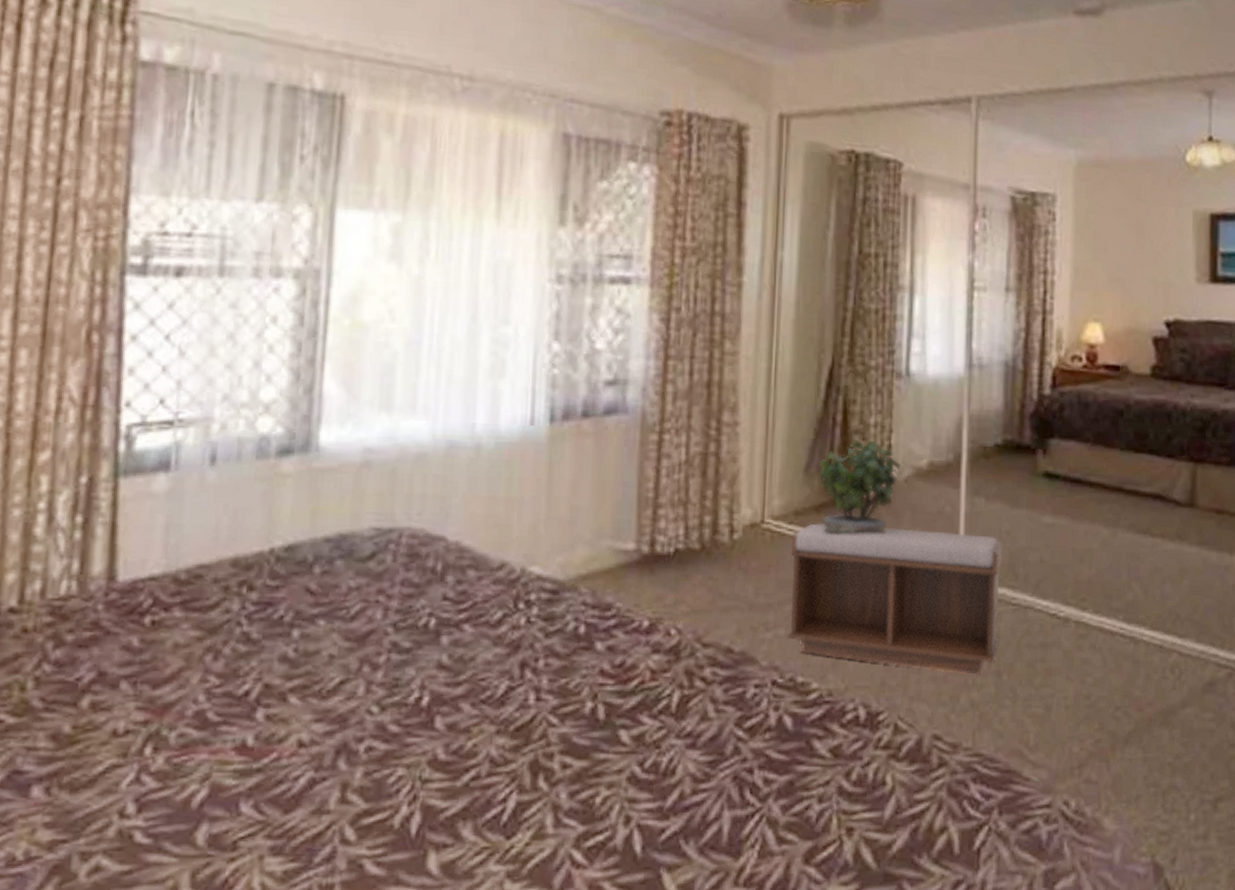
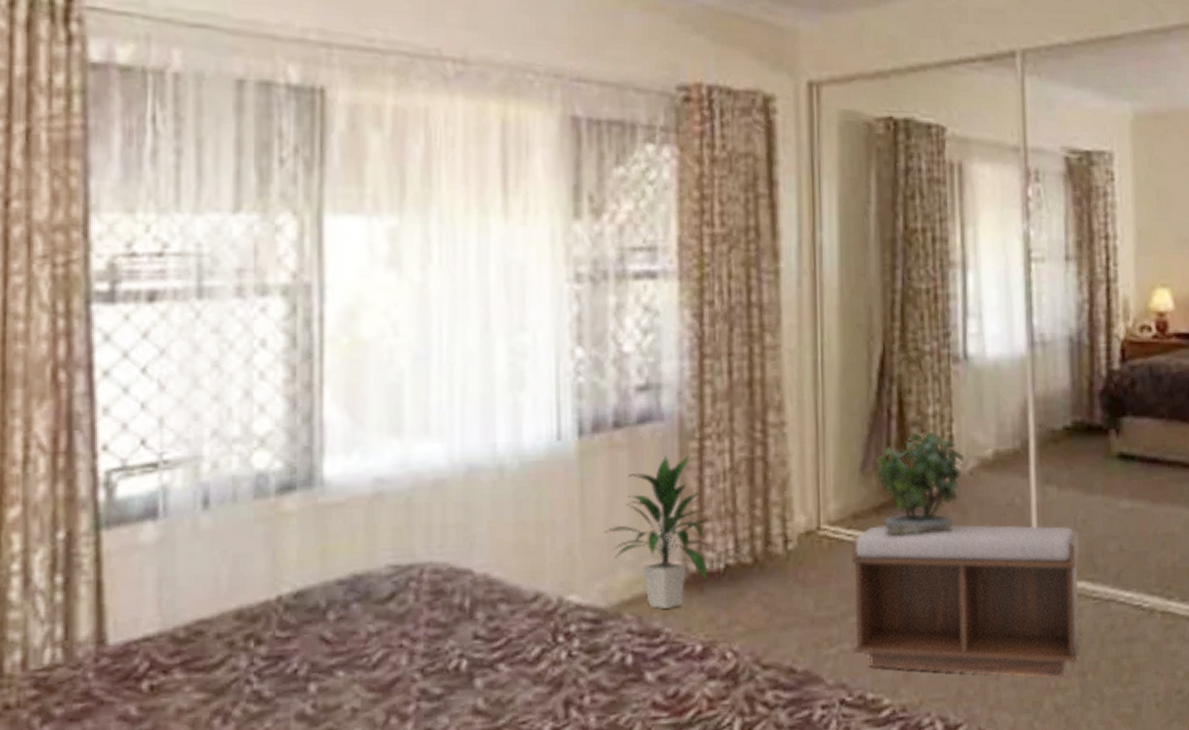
indoor plant: none [567,444,669,586] -> present [604,454,716,610]

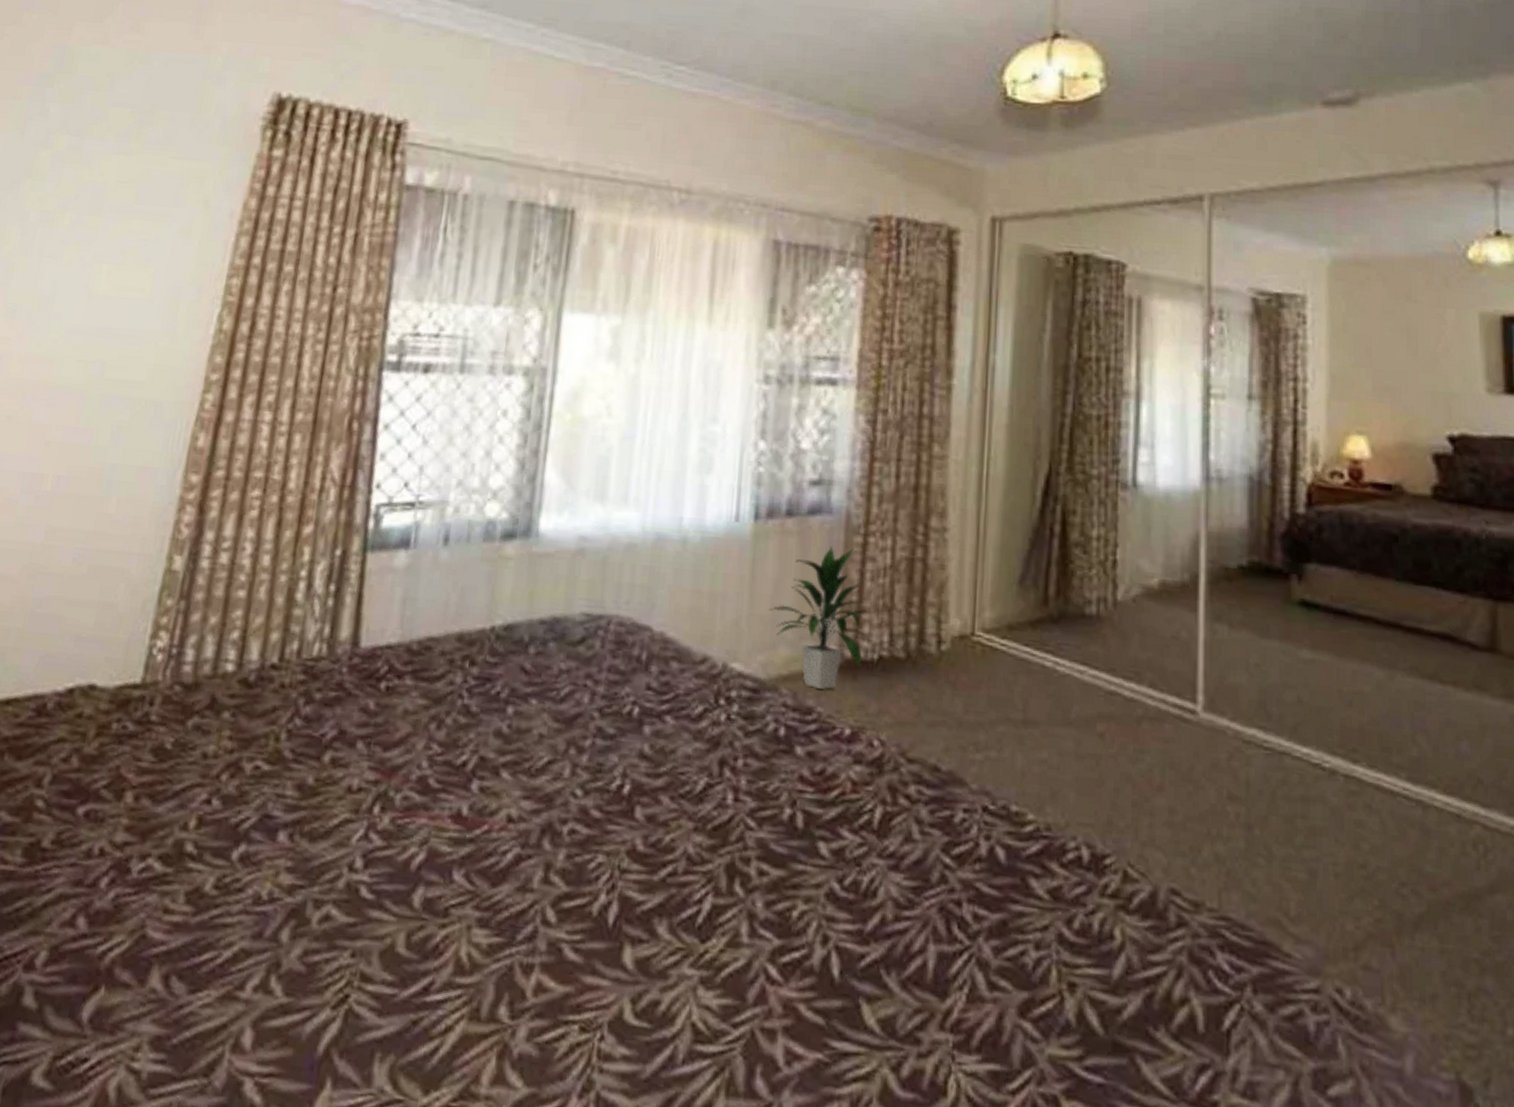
bench: present [852,524,1081,678] -> none [999,639,1250,825]
potted plant: present [875,427,965,535] -> none [1034,548,1129,656]

